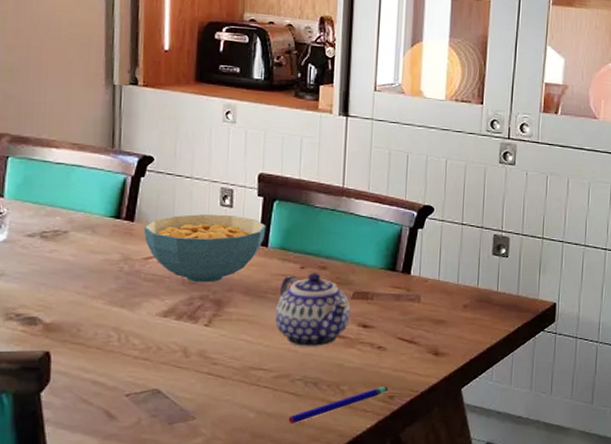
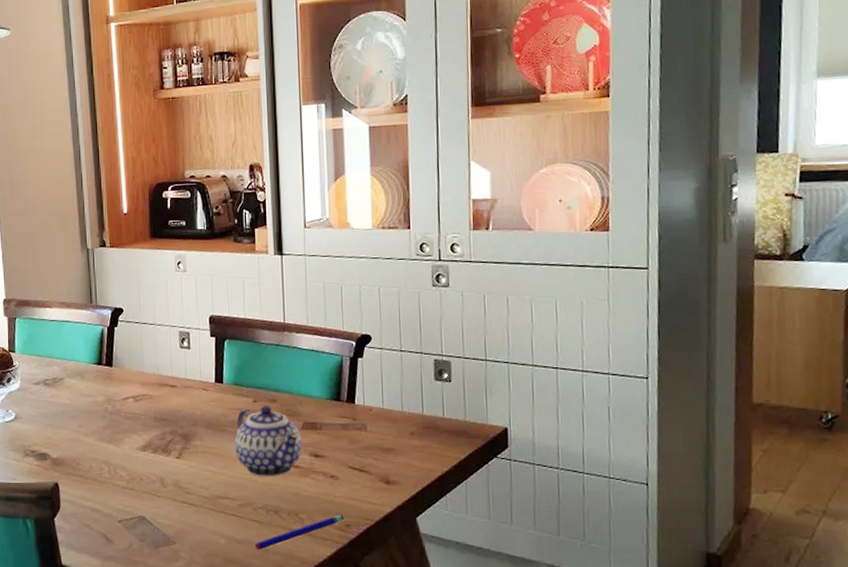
cereal bowl: present [143,214,266,283] -> none [120,356,220,419]

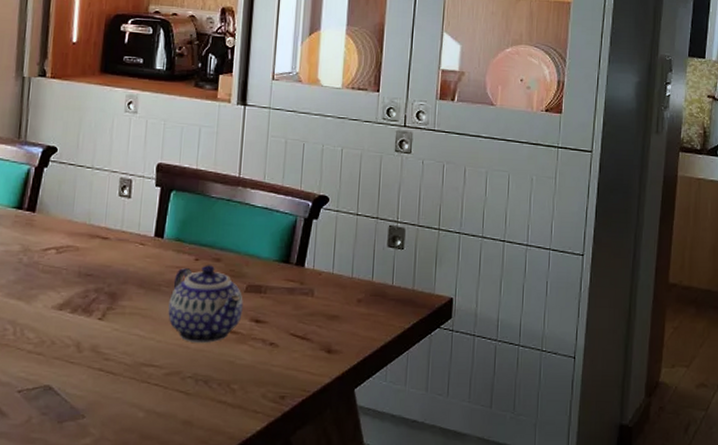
pen: present [255,515,344,550] -> none [177,386,280,424]

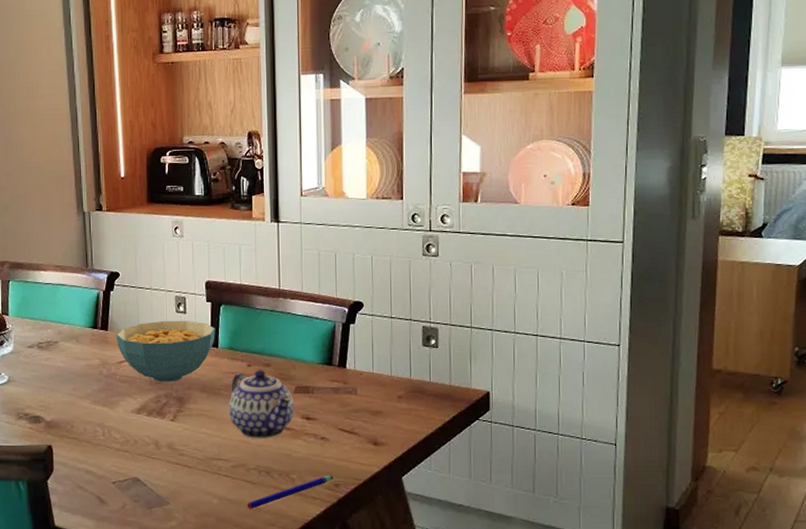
cereal bowl: none [44,205,163,275] -> present [116,321,215,382]
pen: none [177,386,280,424] -> present [247,475,334,509]

